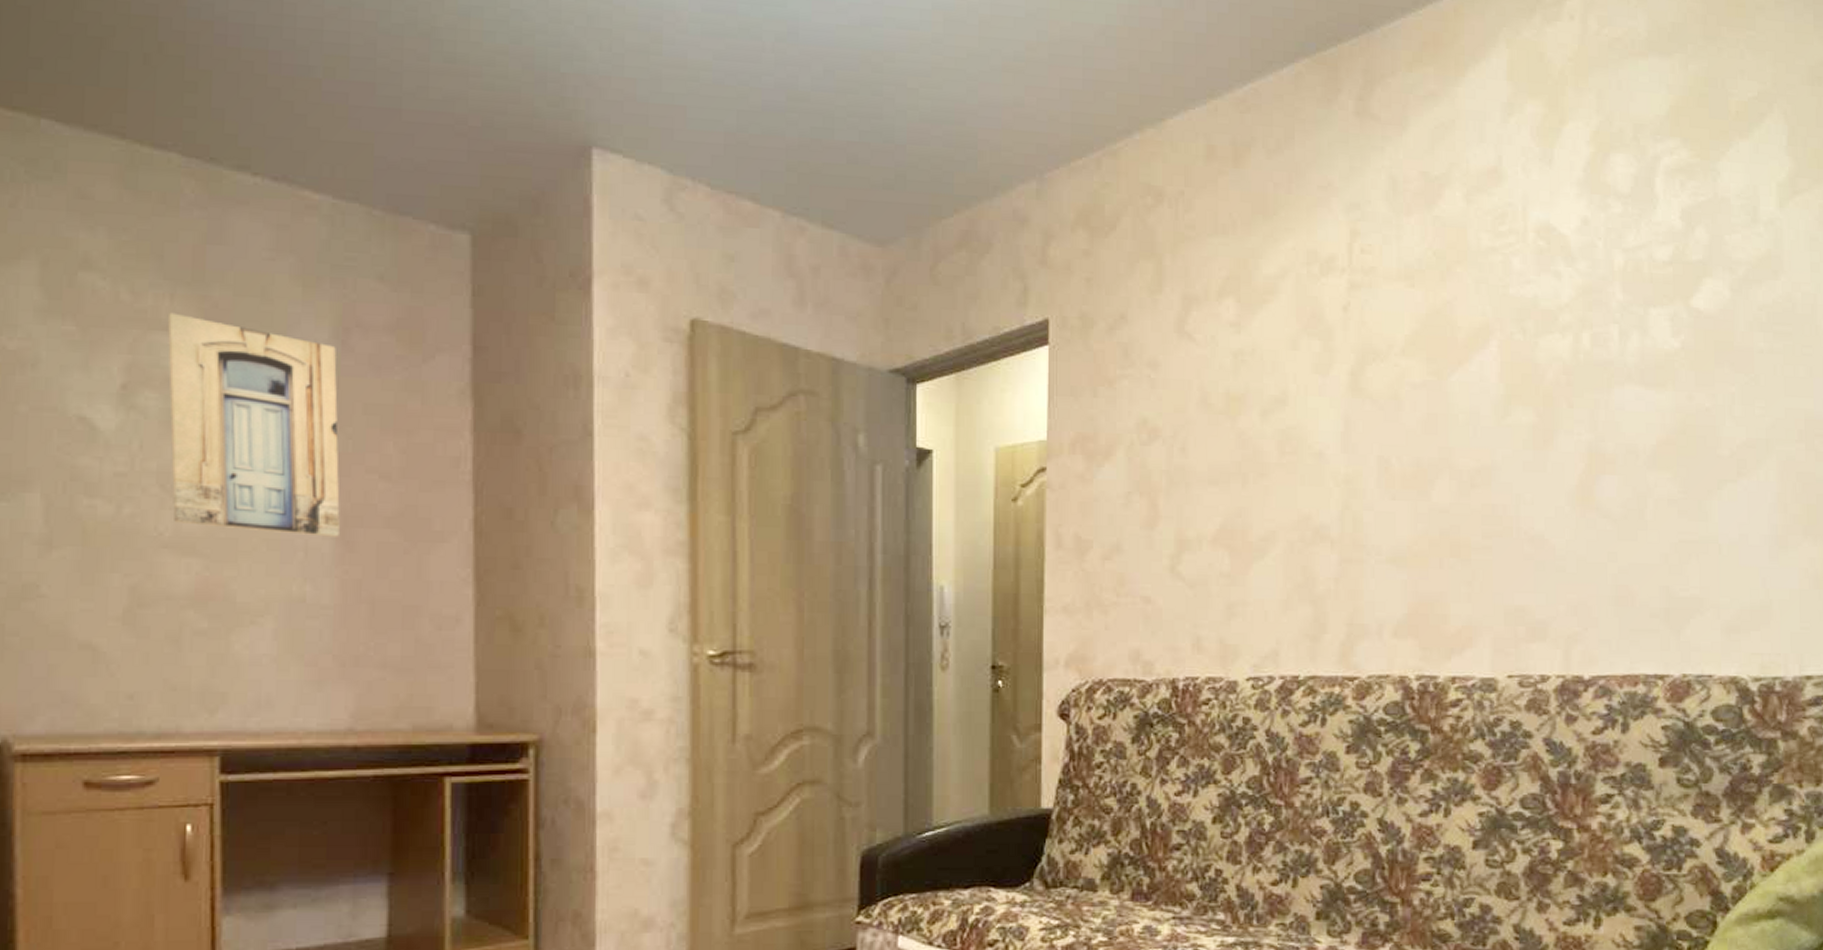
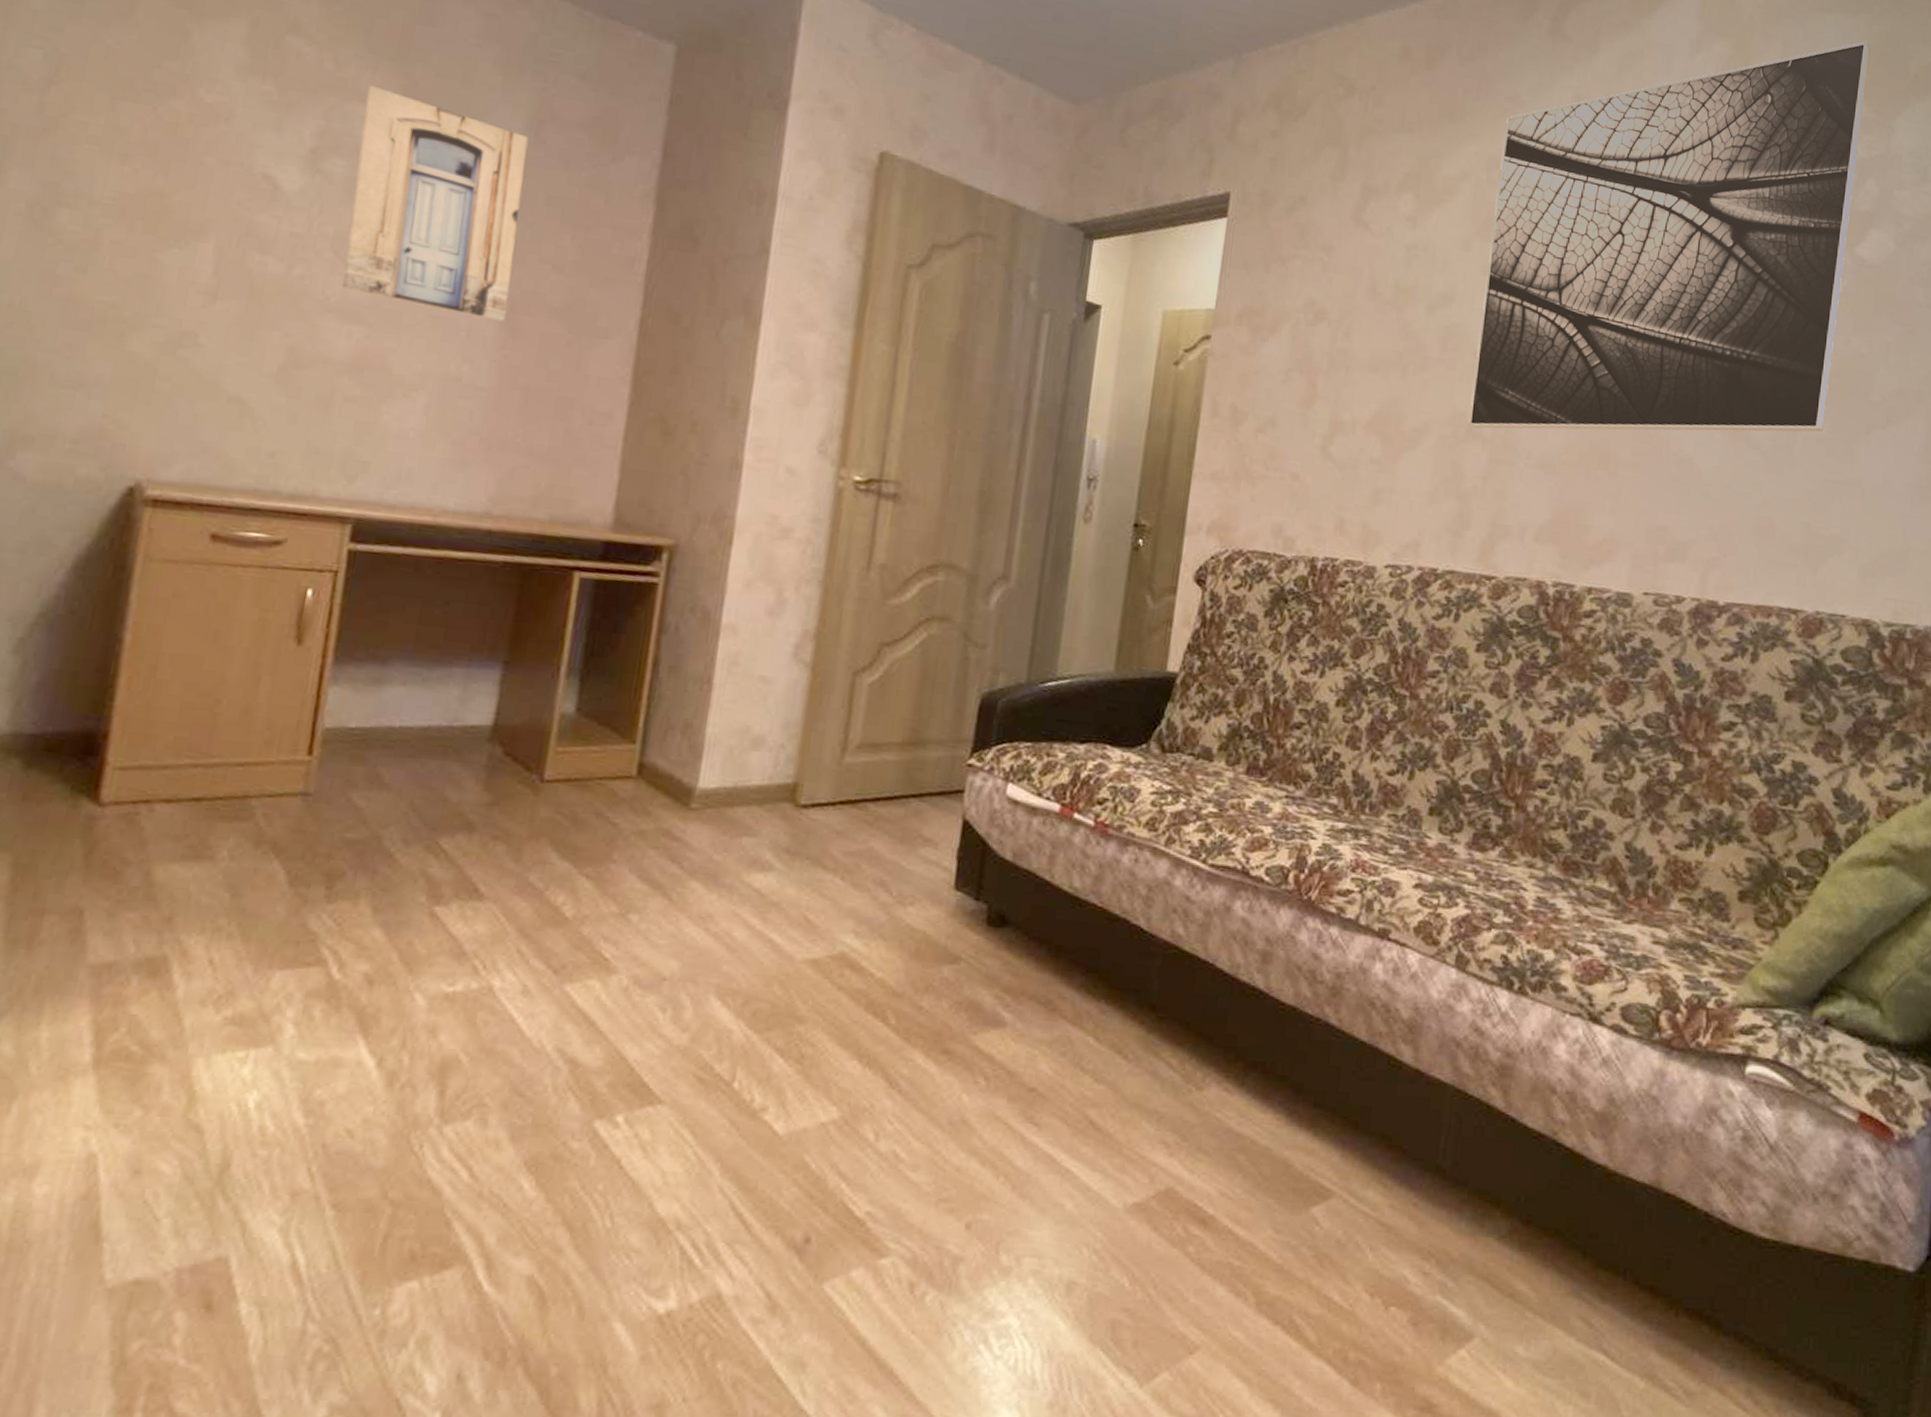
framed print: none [1315,82,1688,529] -> present [1469,41,1870,432]

